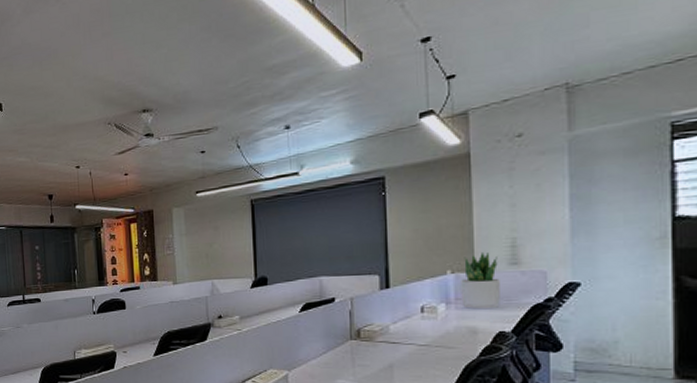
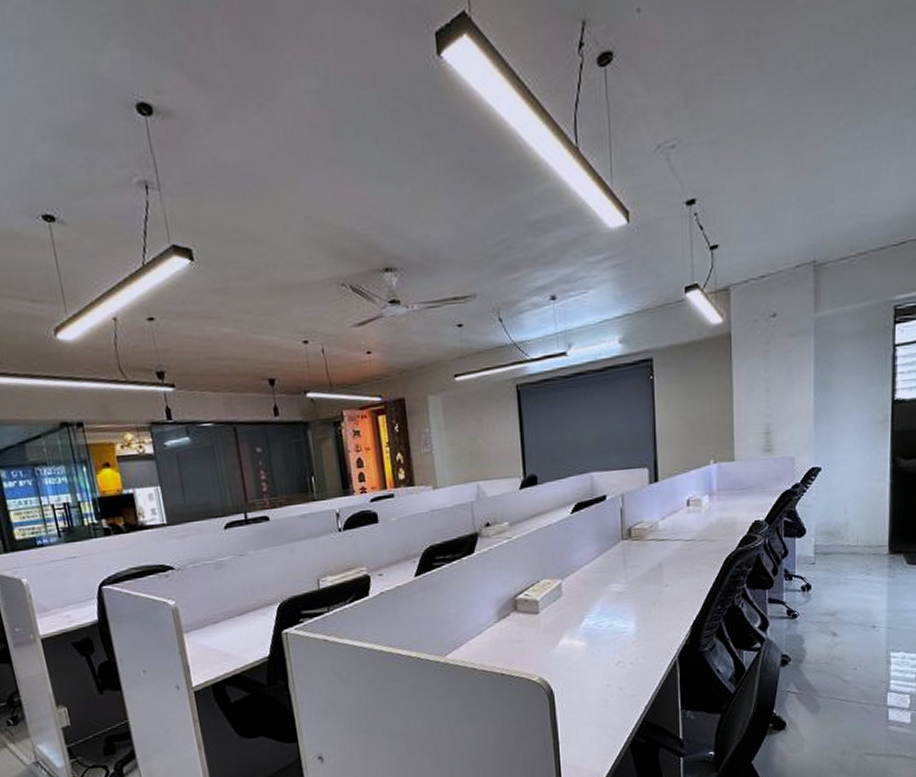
planter: present [461,251,500,310] -> none [722,439,756,499]

